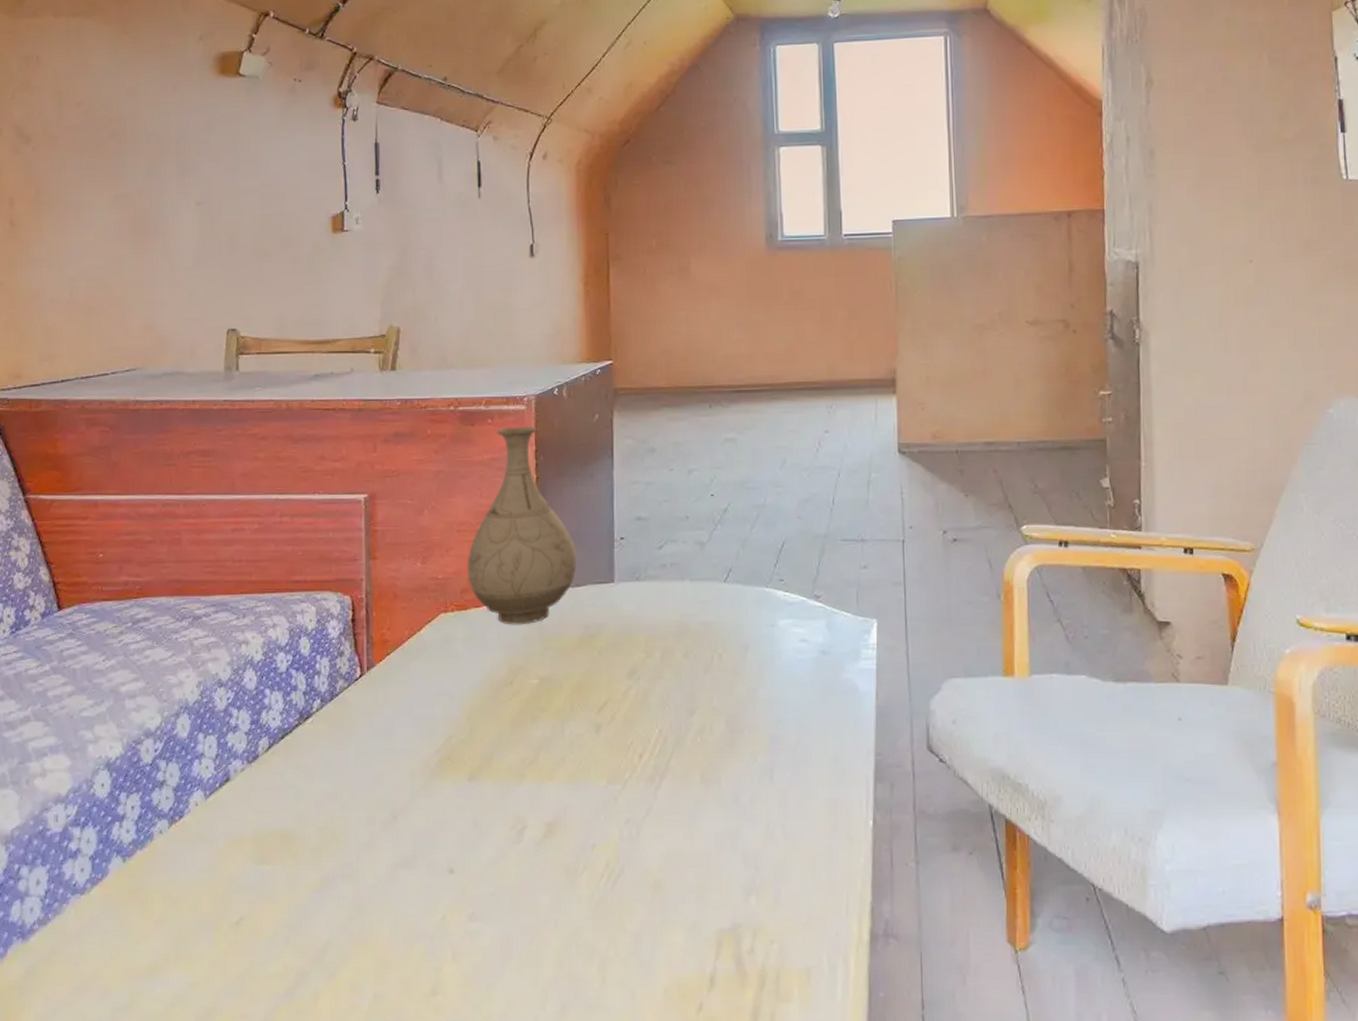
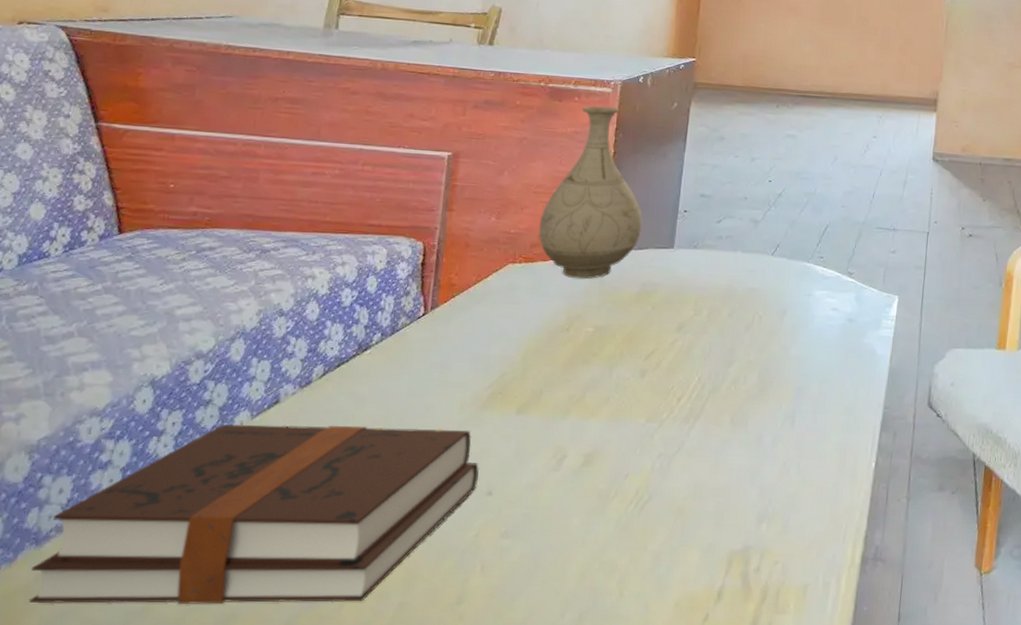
hardback book: none [21,801,437,1000] -> present [29,424,479,605]

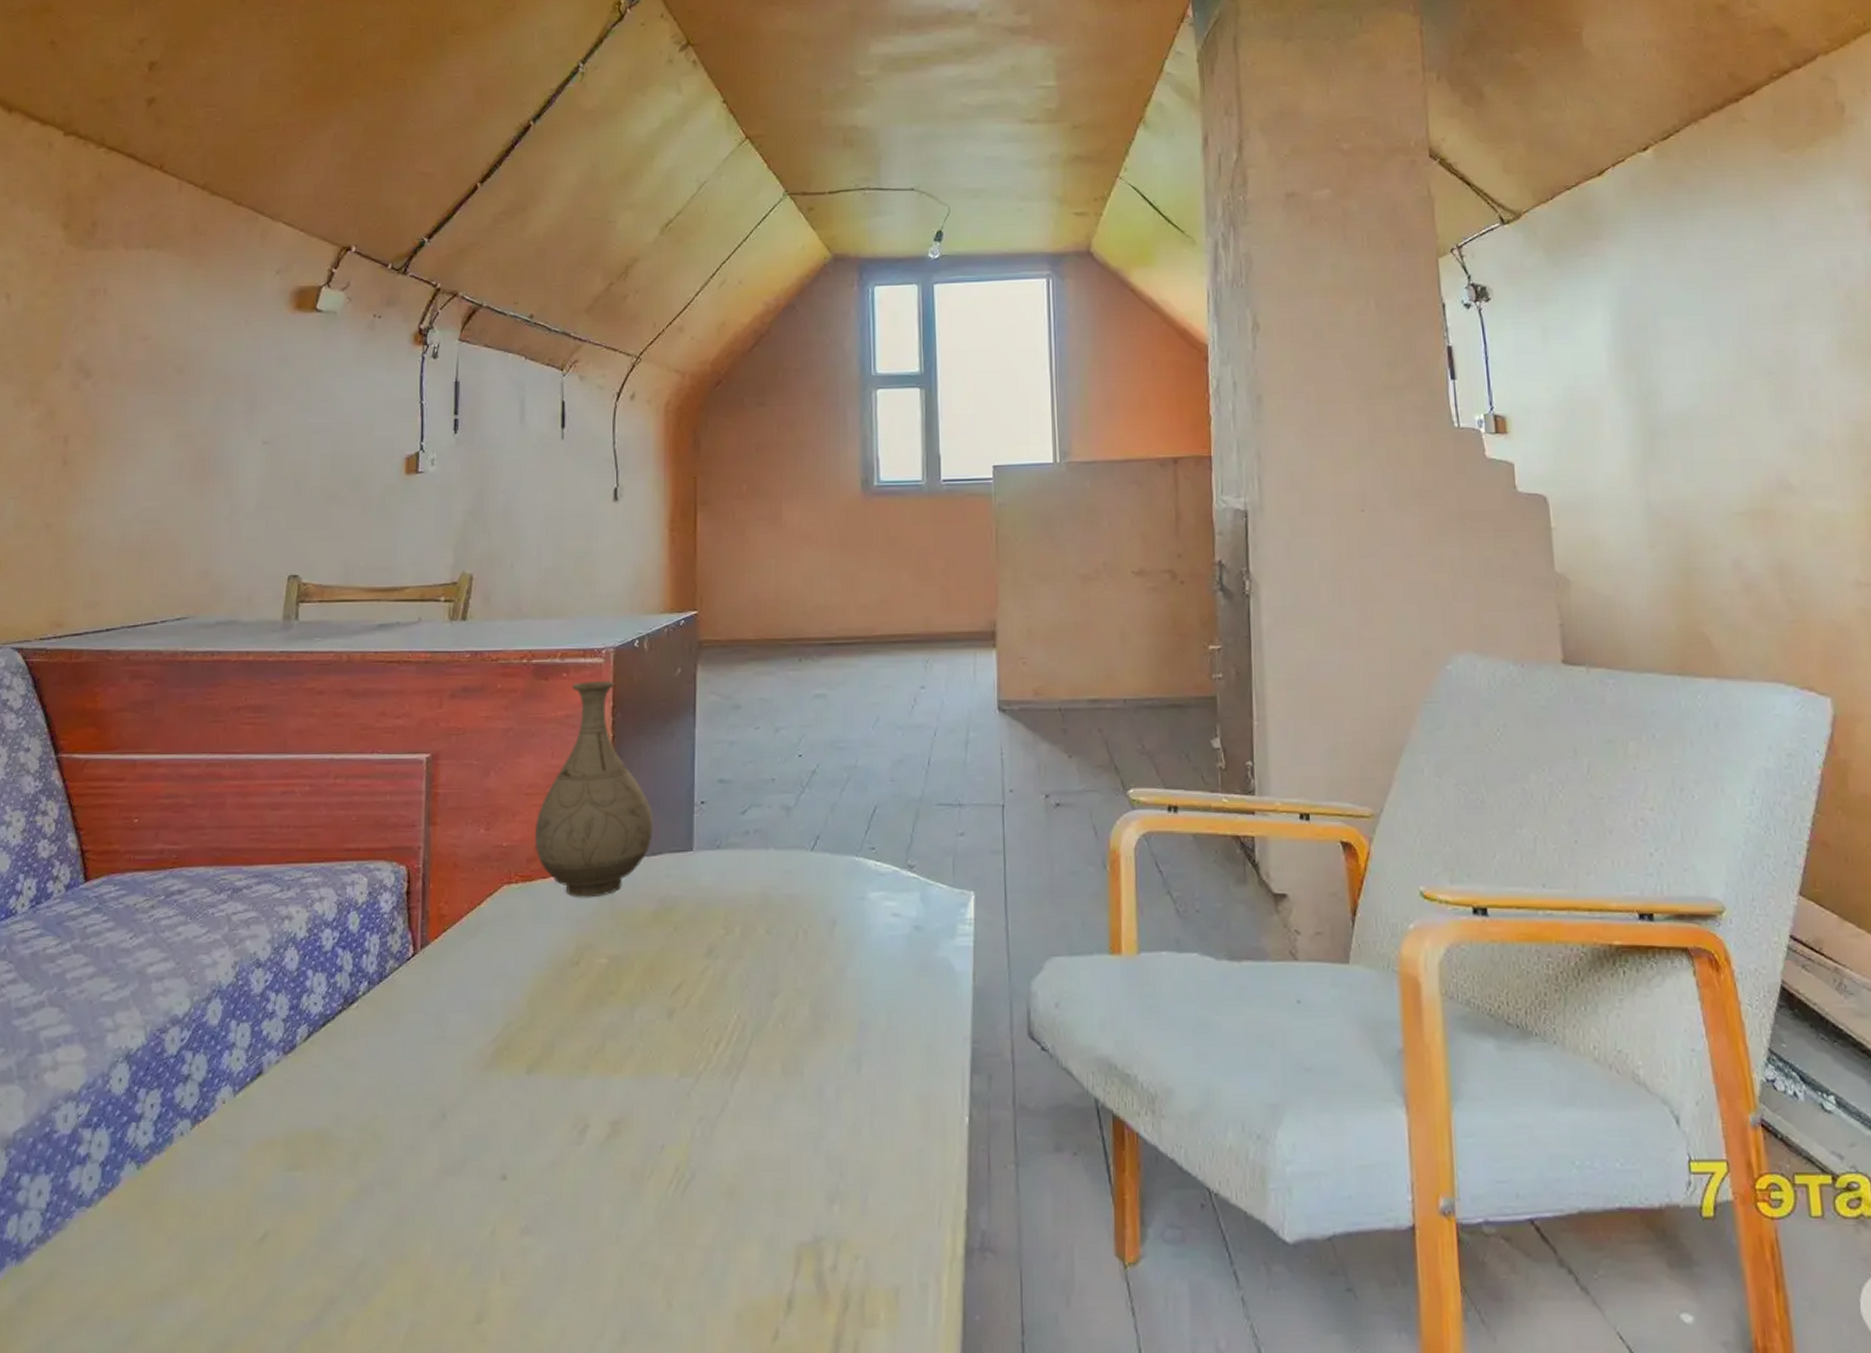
hardback book: present [29,424,479,605] -> none [13,1097,489,1332]

